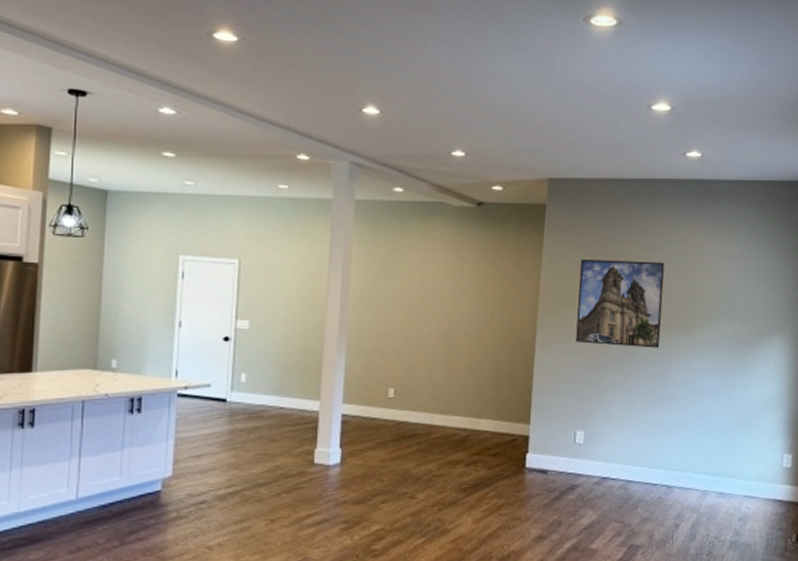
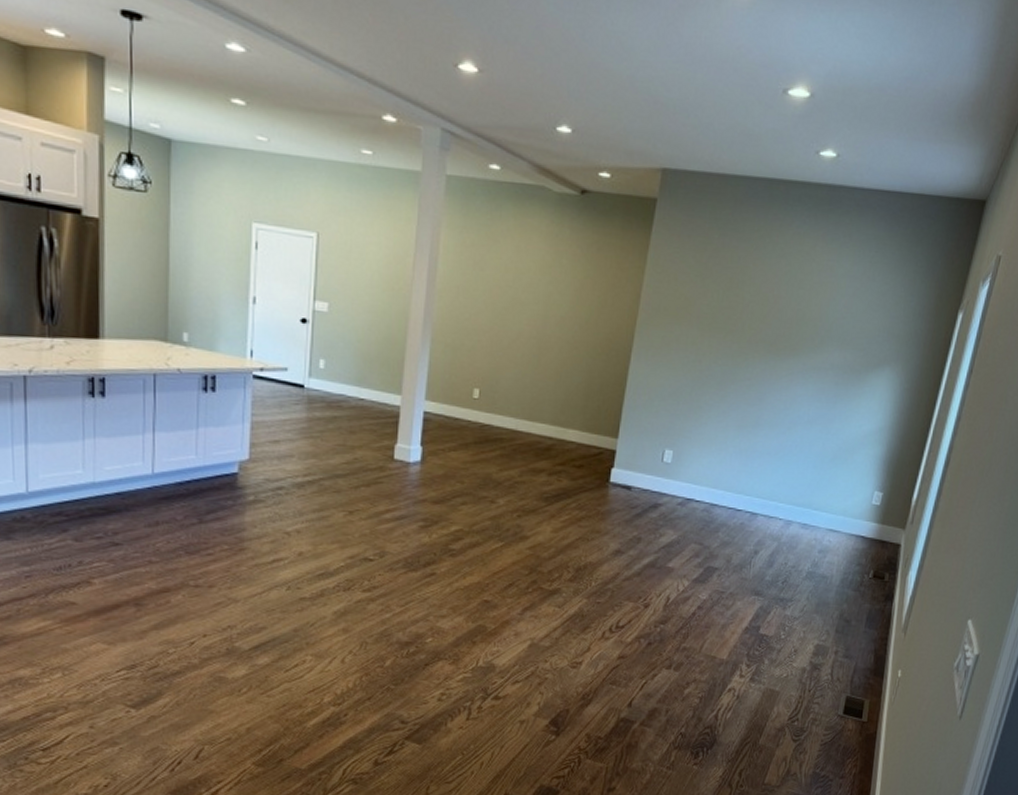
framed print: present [575,258,665,348] -> none [674,265,779,370]

